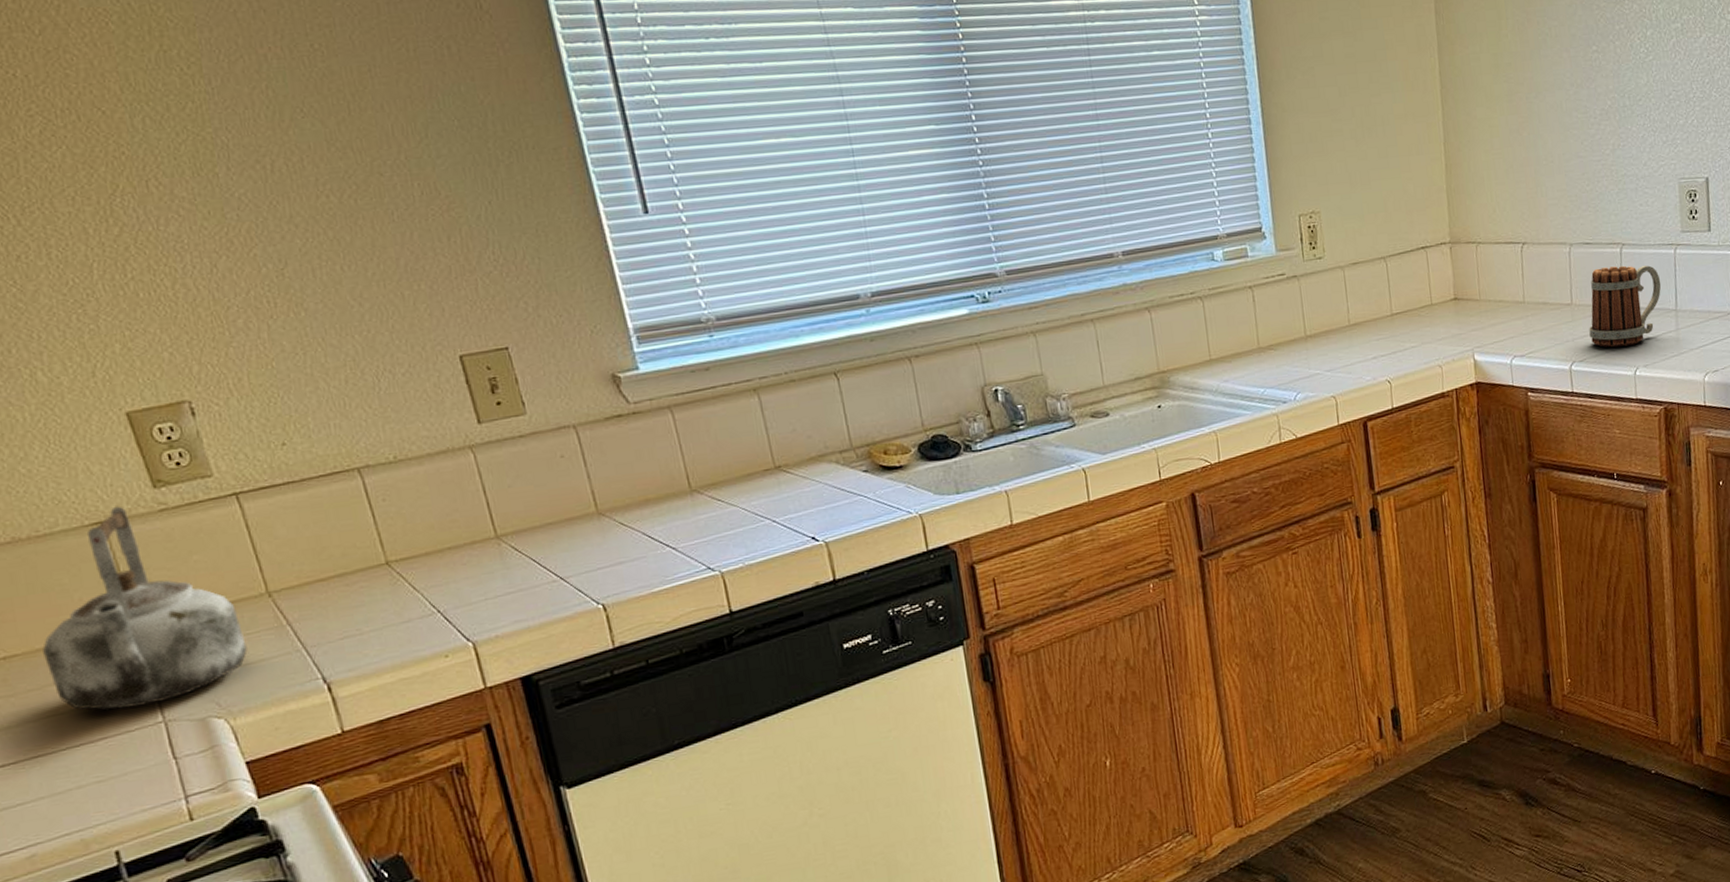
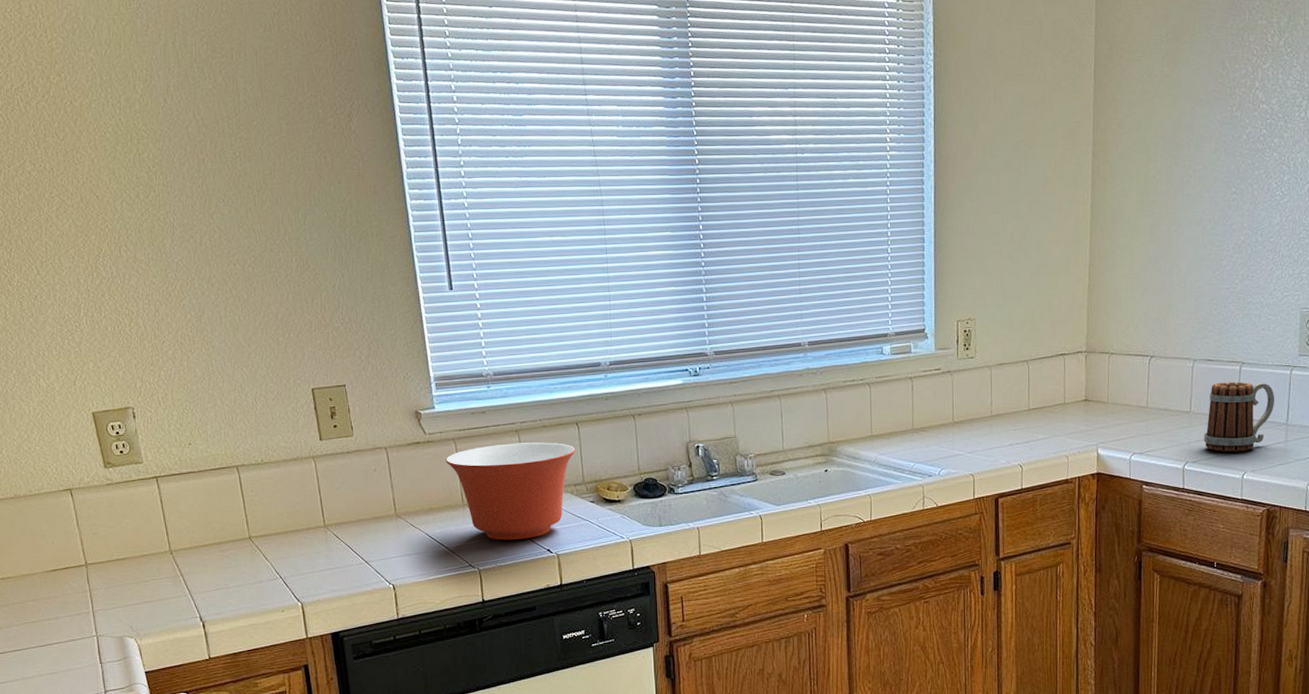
kettle: present [42,506,248,710] -> none [26,478,153,623]
mixing bowl: none [660,400,837,532] -> present [446,442,576,541]

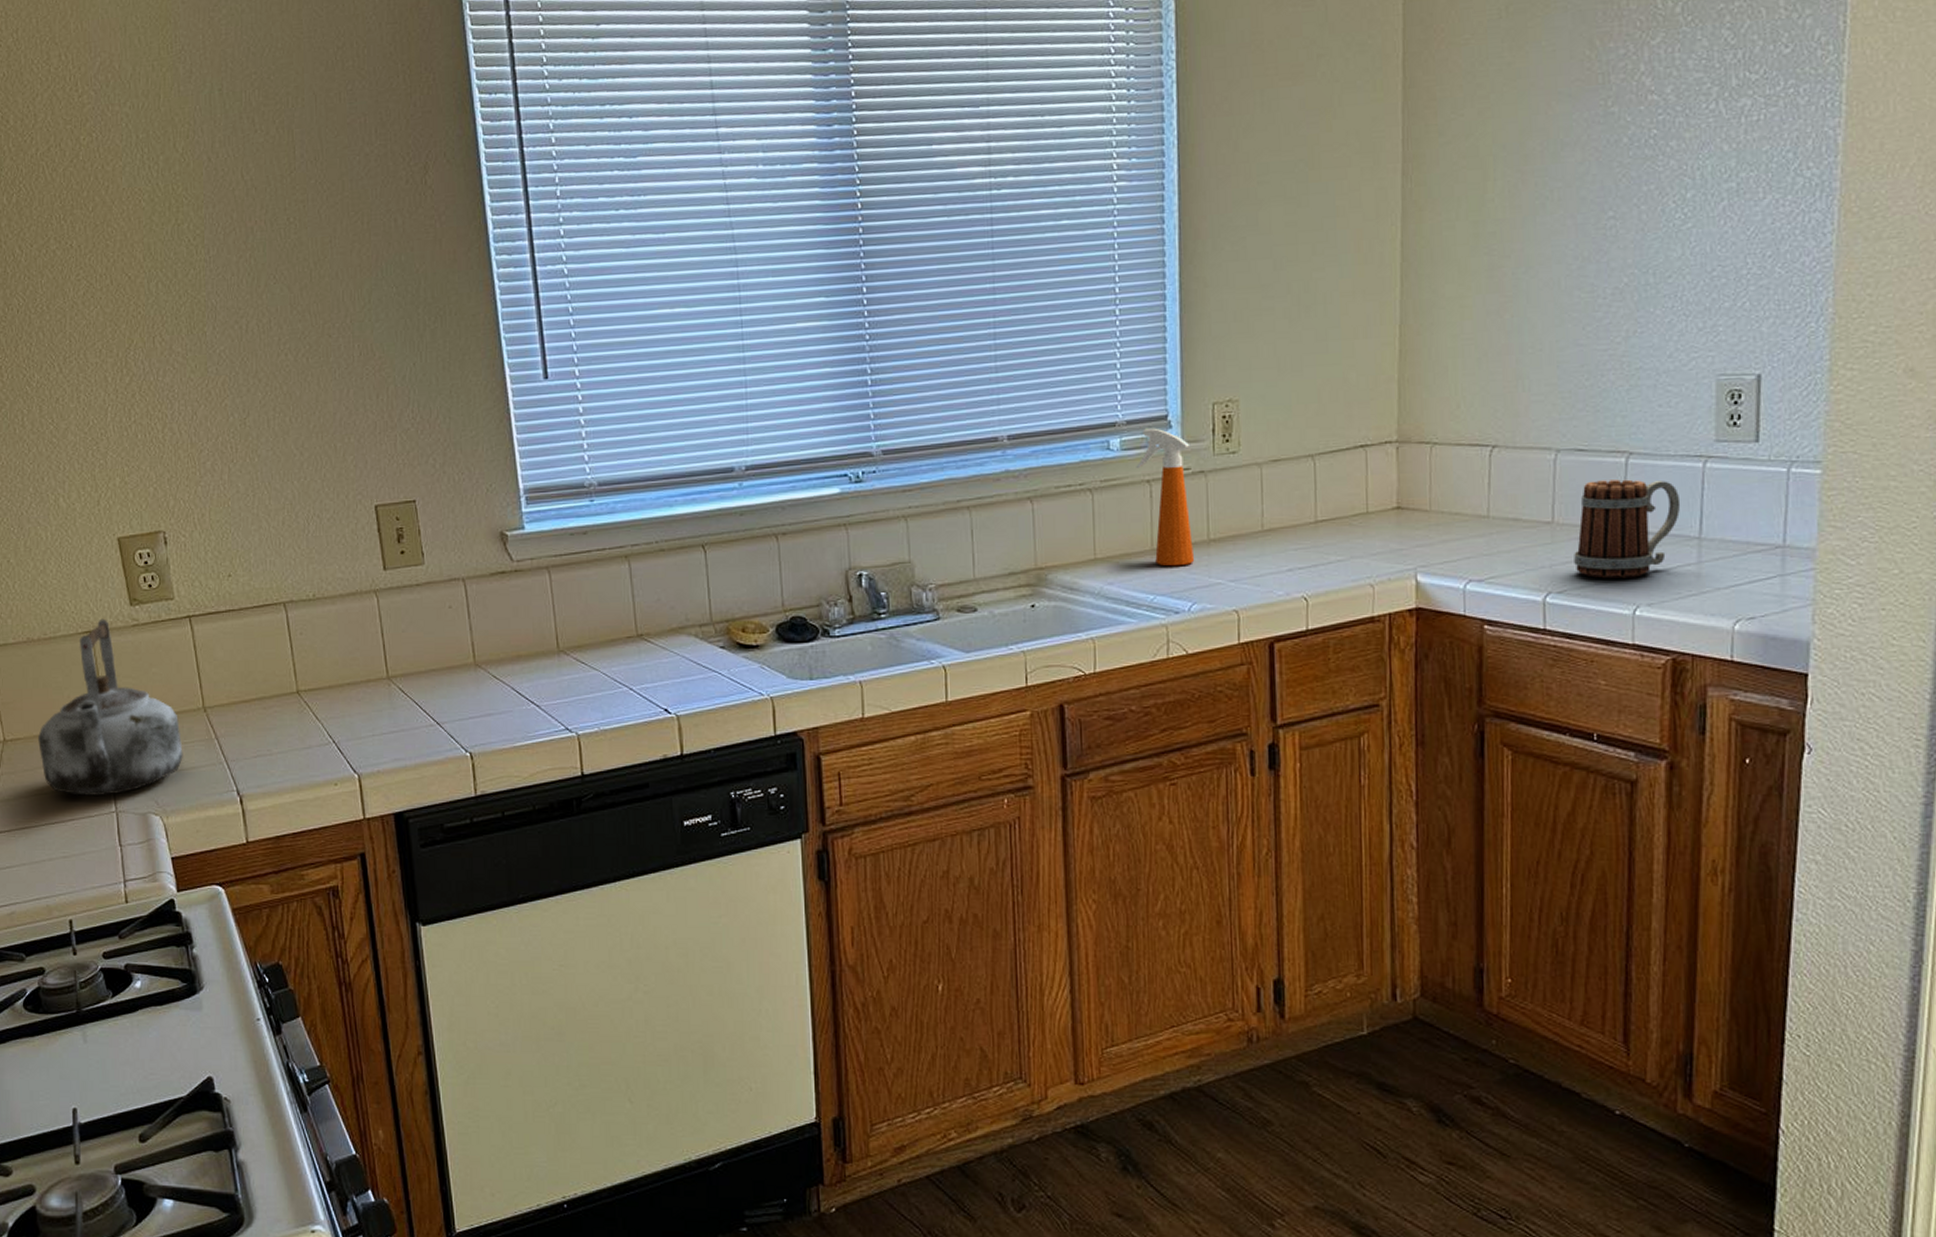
kettle: none [26,478,153,623] -> present [38,618,183,796]
mixing bowl: present [446,442,576,541] -> none [537,570,702,698]
spray bottle: none [902,338,943,442] -> present [1136,428,1195,567]

